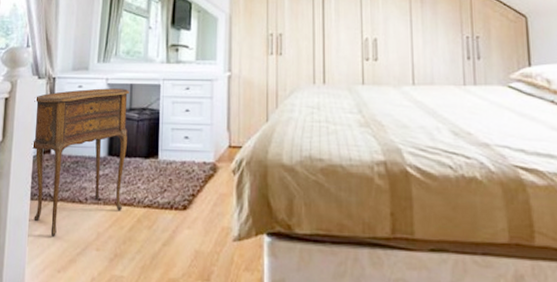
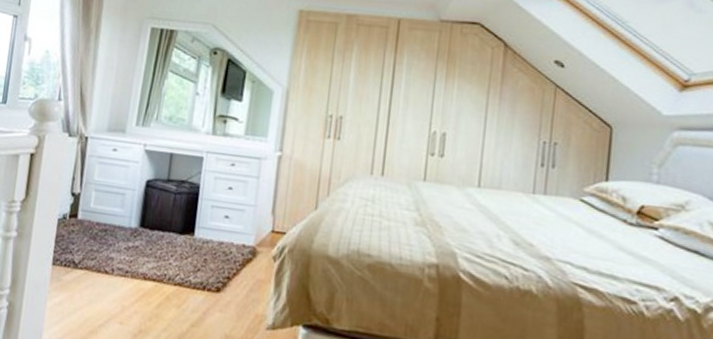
side table: present [31,88,130,236] -> none [54,153,169,305]

